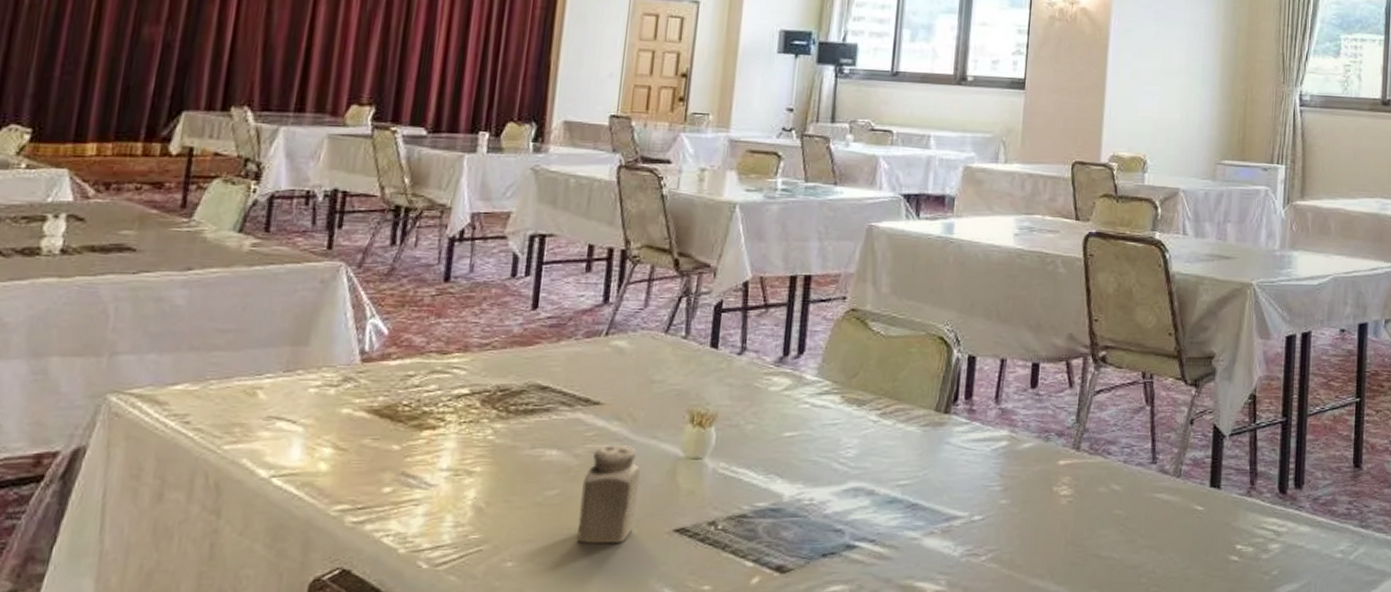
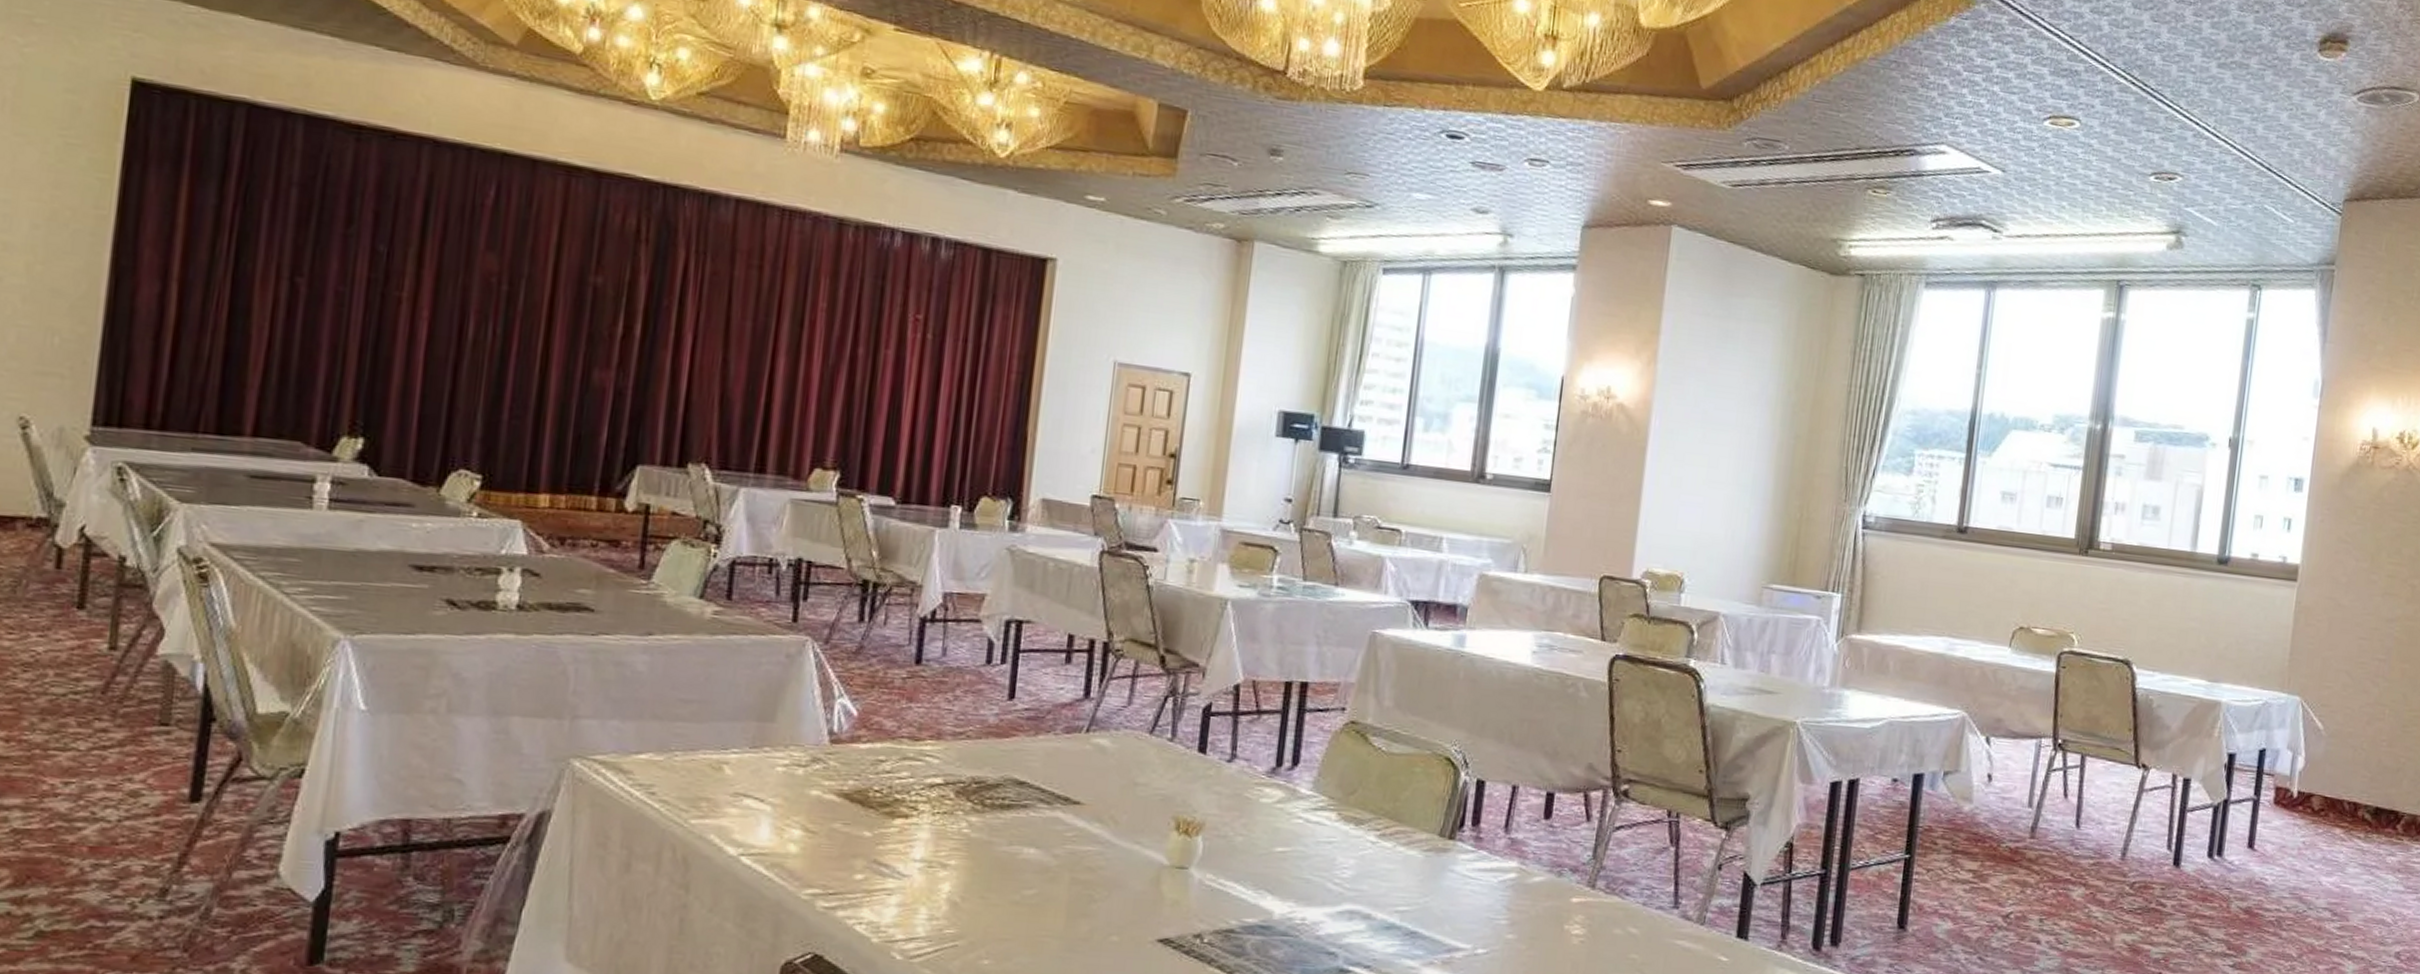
salt shaker: present [576,444,640,545] -> none [1055,846,1122,949]

